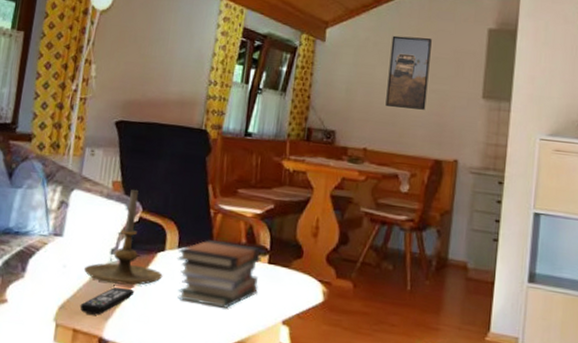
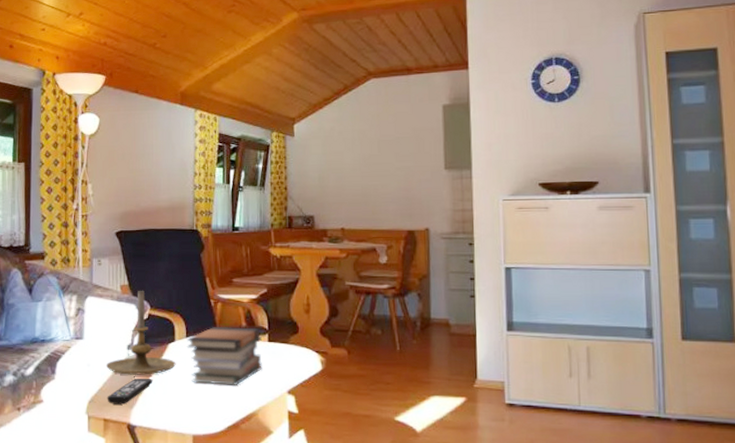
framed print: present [385,35,432,110] -> none [355,120,393,187]

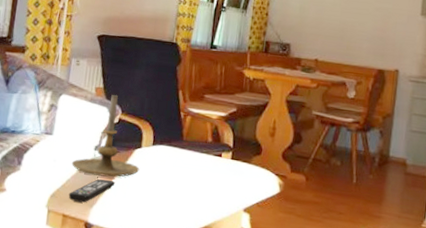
book stack: present [186,326,262,385] -> none [152,138,225,198]

